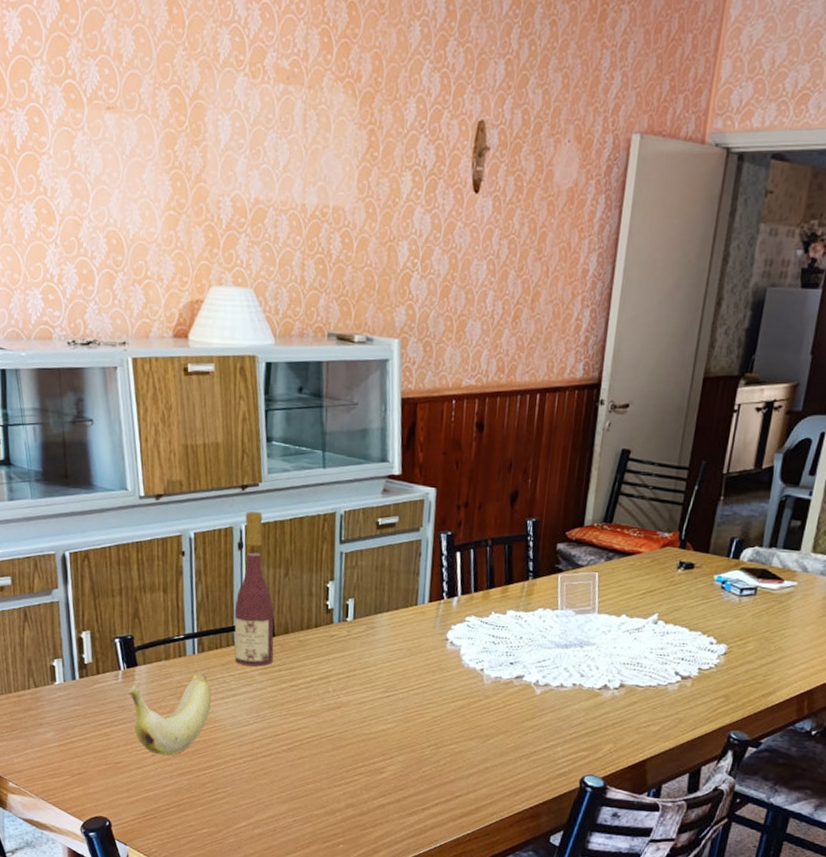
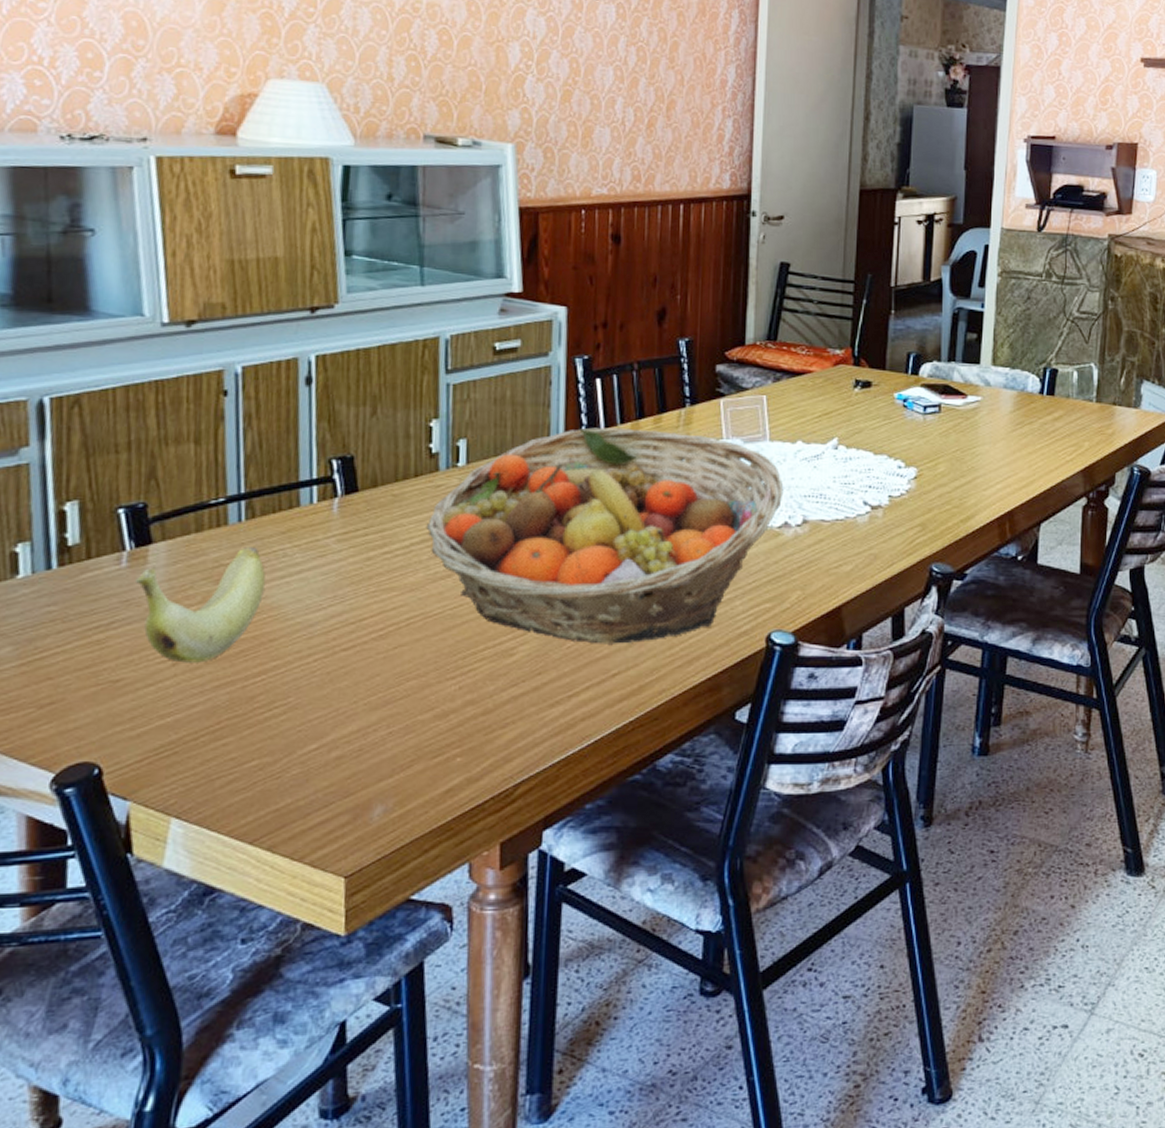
wine bottle: present [234,511,274,667] -> none [300,337,357,532]
fruit basket: none [322,594,607,773] -> present [425,427,784,644]

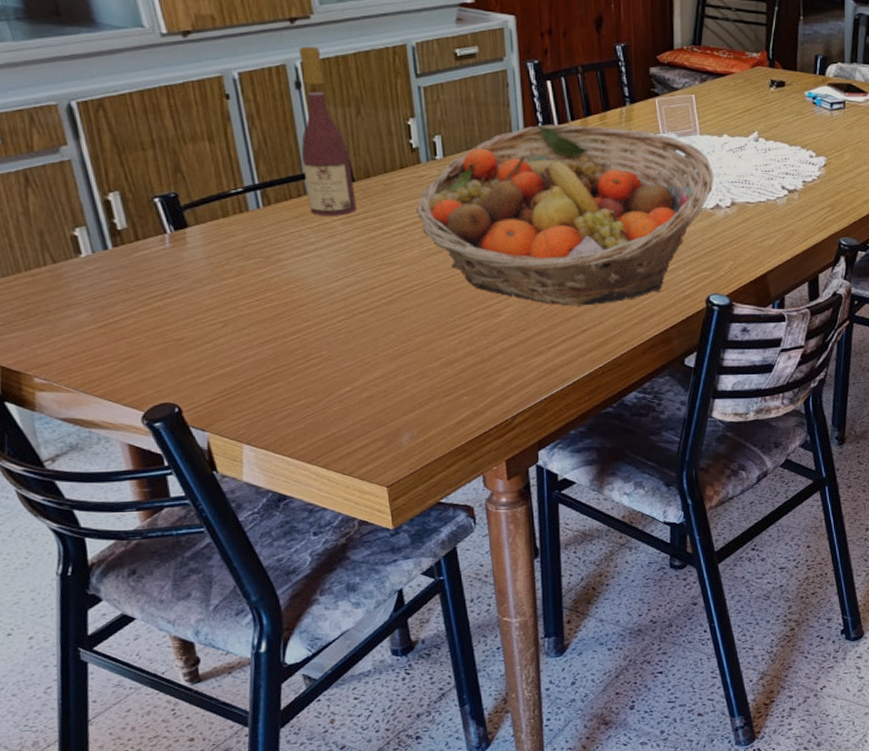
banana: present [134,547,266,663] -> none [179,230,288,325]
wine bottle: none [300,337,357,532] -> present [299,46,357,216]

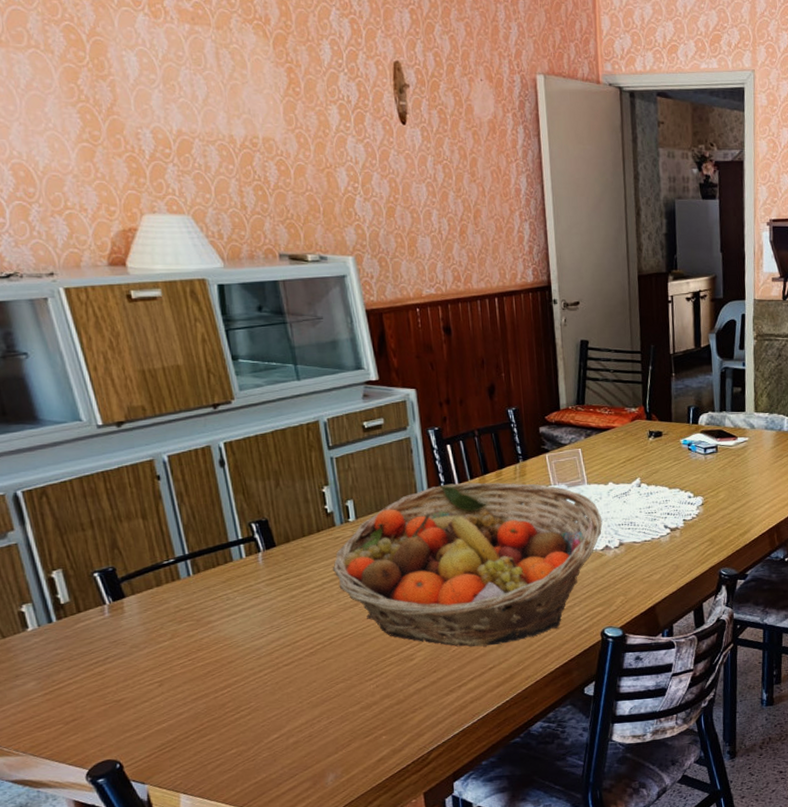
wine bottle: present [299,46,357,216] -> none [222,427,278,580]

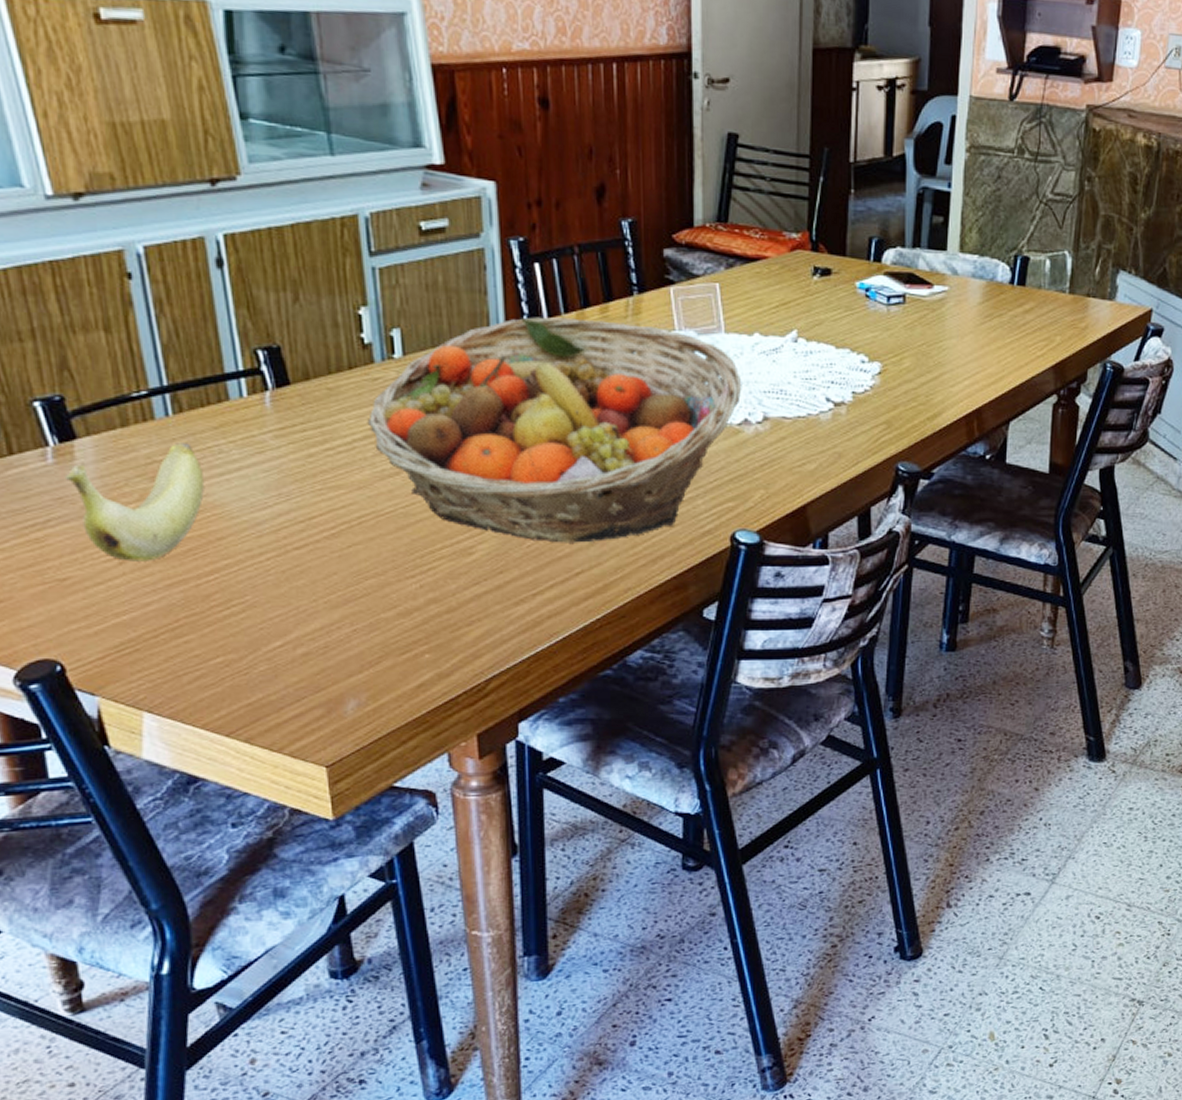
banana: none [117,594,218,684] -> present [64,443,204,562]

